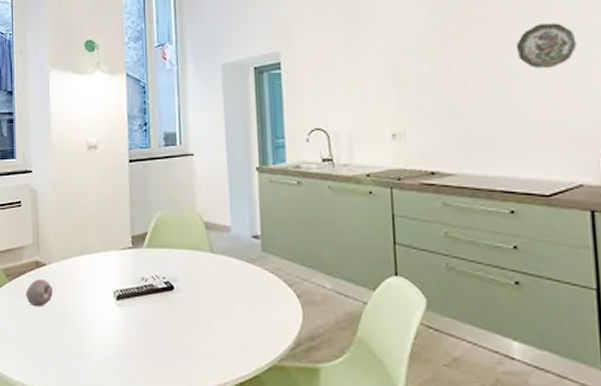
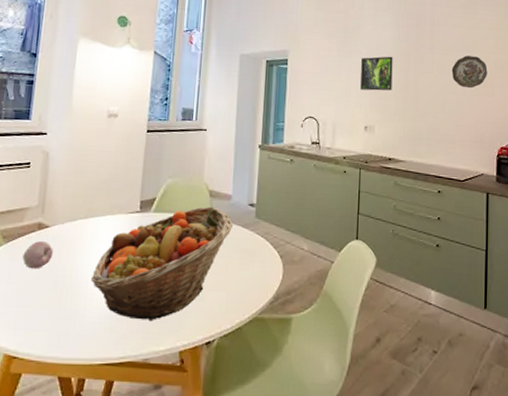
fruit basket: none [93,240,237,364] -> present [91,206,234,322]
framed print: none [377,40,427,89] -> present [360,56,393,91]

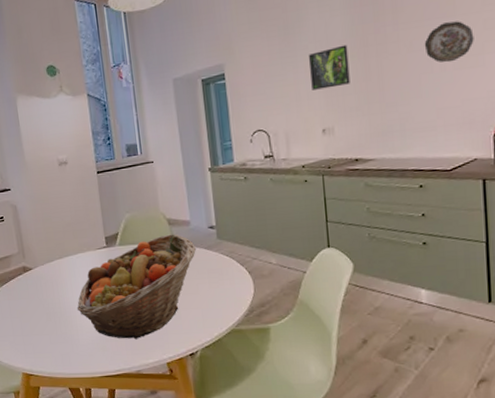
apple: present [22,240,53,269] -> none [17,281,41,305]

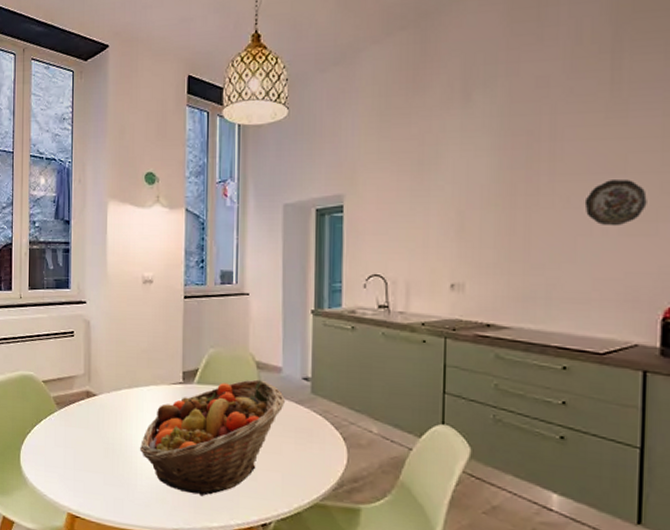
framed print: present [308,44,350,90] -> none [442,190,491,238]

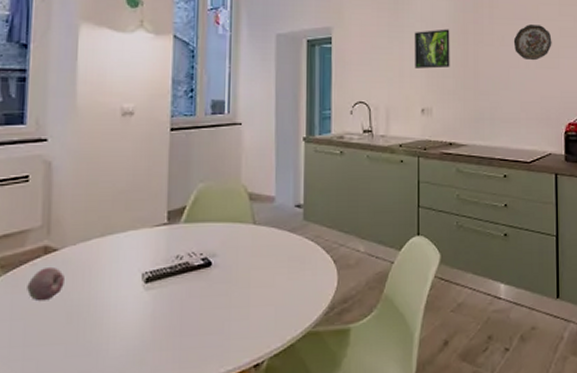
apple: none [75,408,102,436] -> present [27,266,64,302]
fruit basket: present [140,379,286,497] -> none [114,211,279,348]
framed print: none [442,190,491,238] -> present [414,29,450,69]

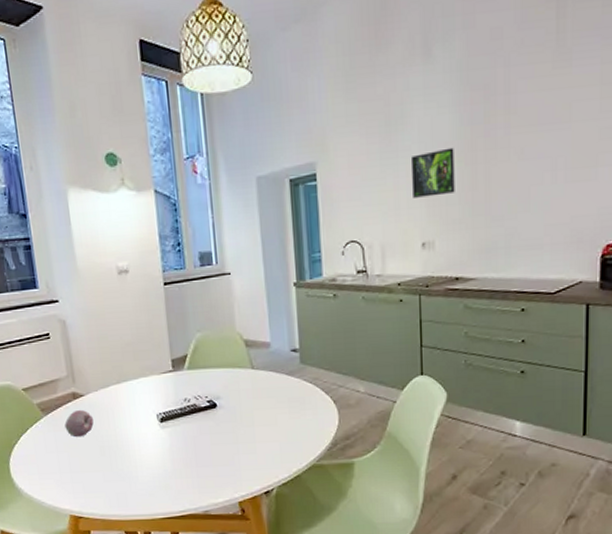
decorative plate: present [513,24,552,61] -> none [536,128,588,174]

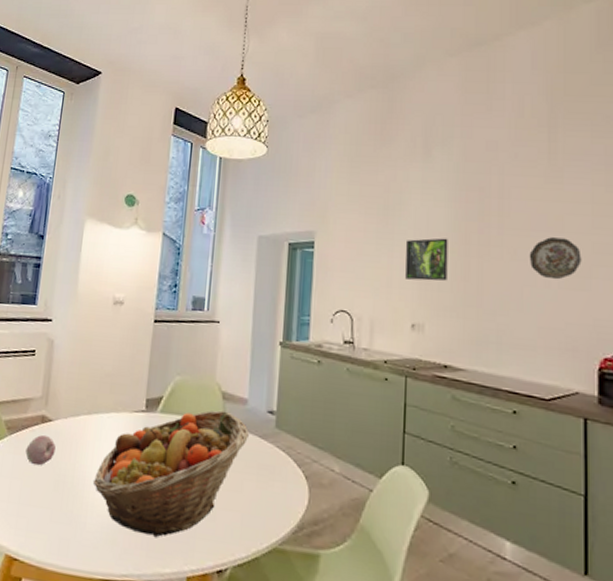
fruit basket: none [137,357,277,477] -> present [94,410,250,538]
decorative plate: none [536,128,588,174] -> present [529,237,582,280]

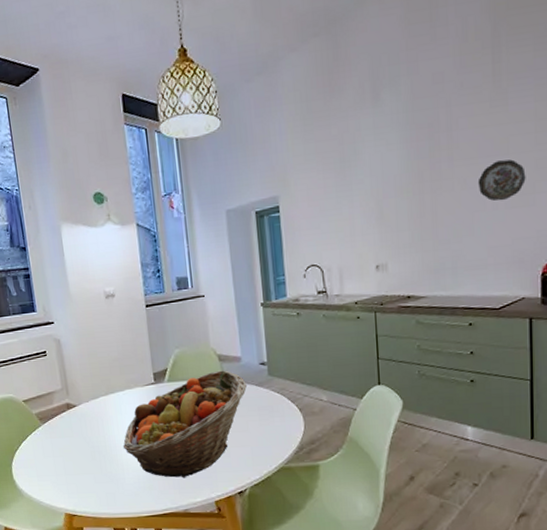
apple: present [25,434,56,466] -> none [60,418,85,444]
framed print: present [405,238,448,281] -> none [363,180,405,226]

